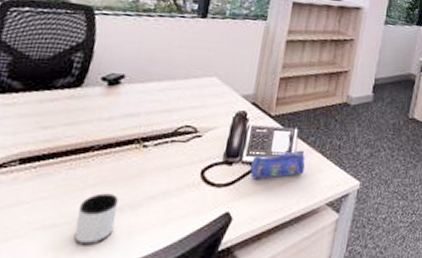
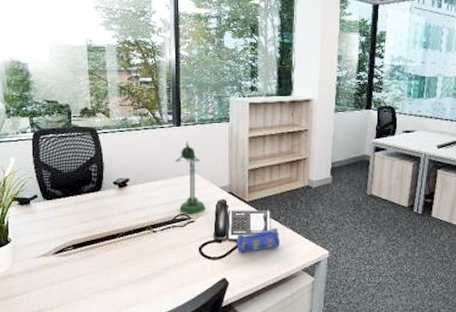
mug: present [73,193,119,246] -> none [118,267,145,304]
desk lamp: none [184,36,224,128] -> present [175,140,206,215]

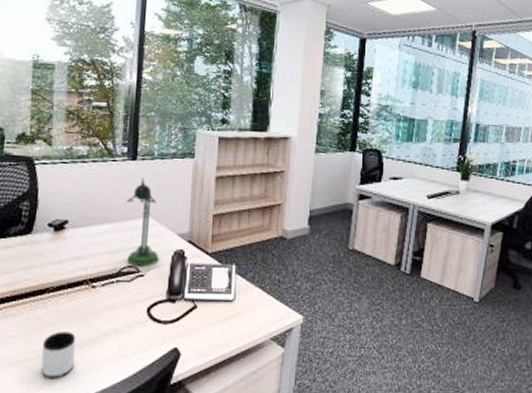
mug: none [118,267,145,304] -> present [41,331,76,379]
pencil case: present [236,228,280,253] -> none [193,286,246,316]

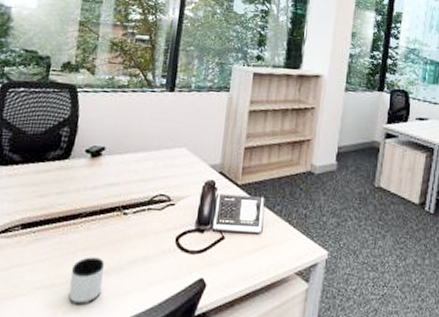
desk lamp: present [126,177,160,268] -> none [159,108,192,197]

